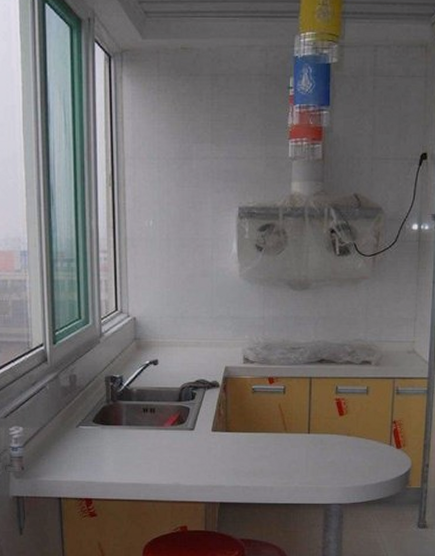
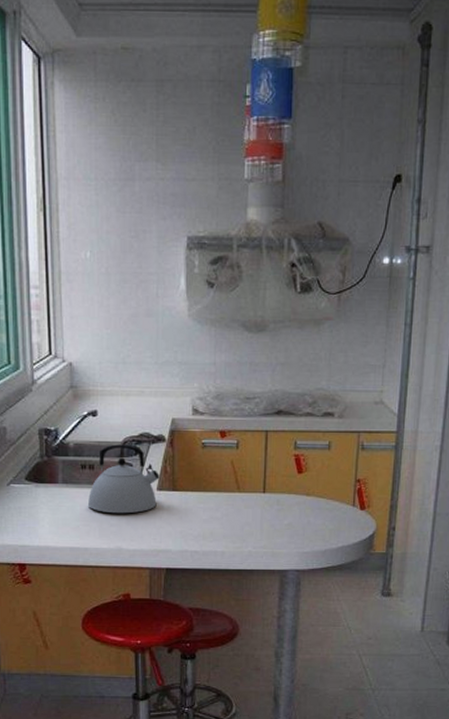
kettle: none [148,390,214,453] -> present [87,444,159,514]

